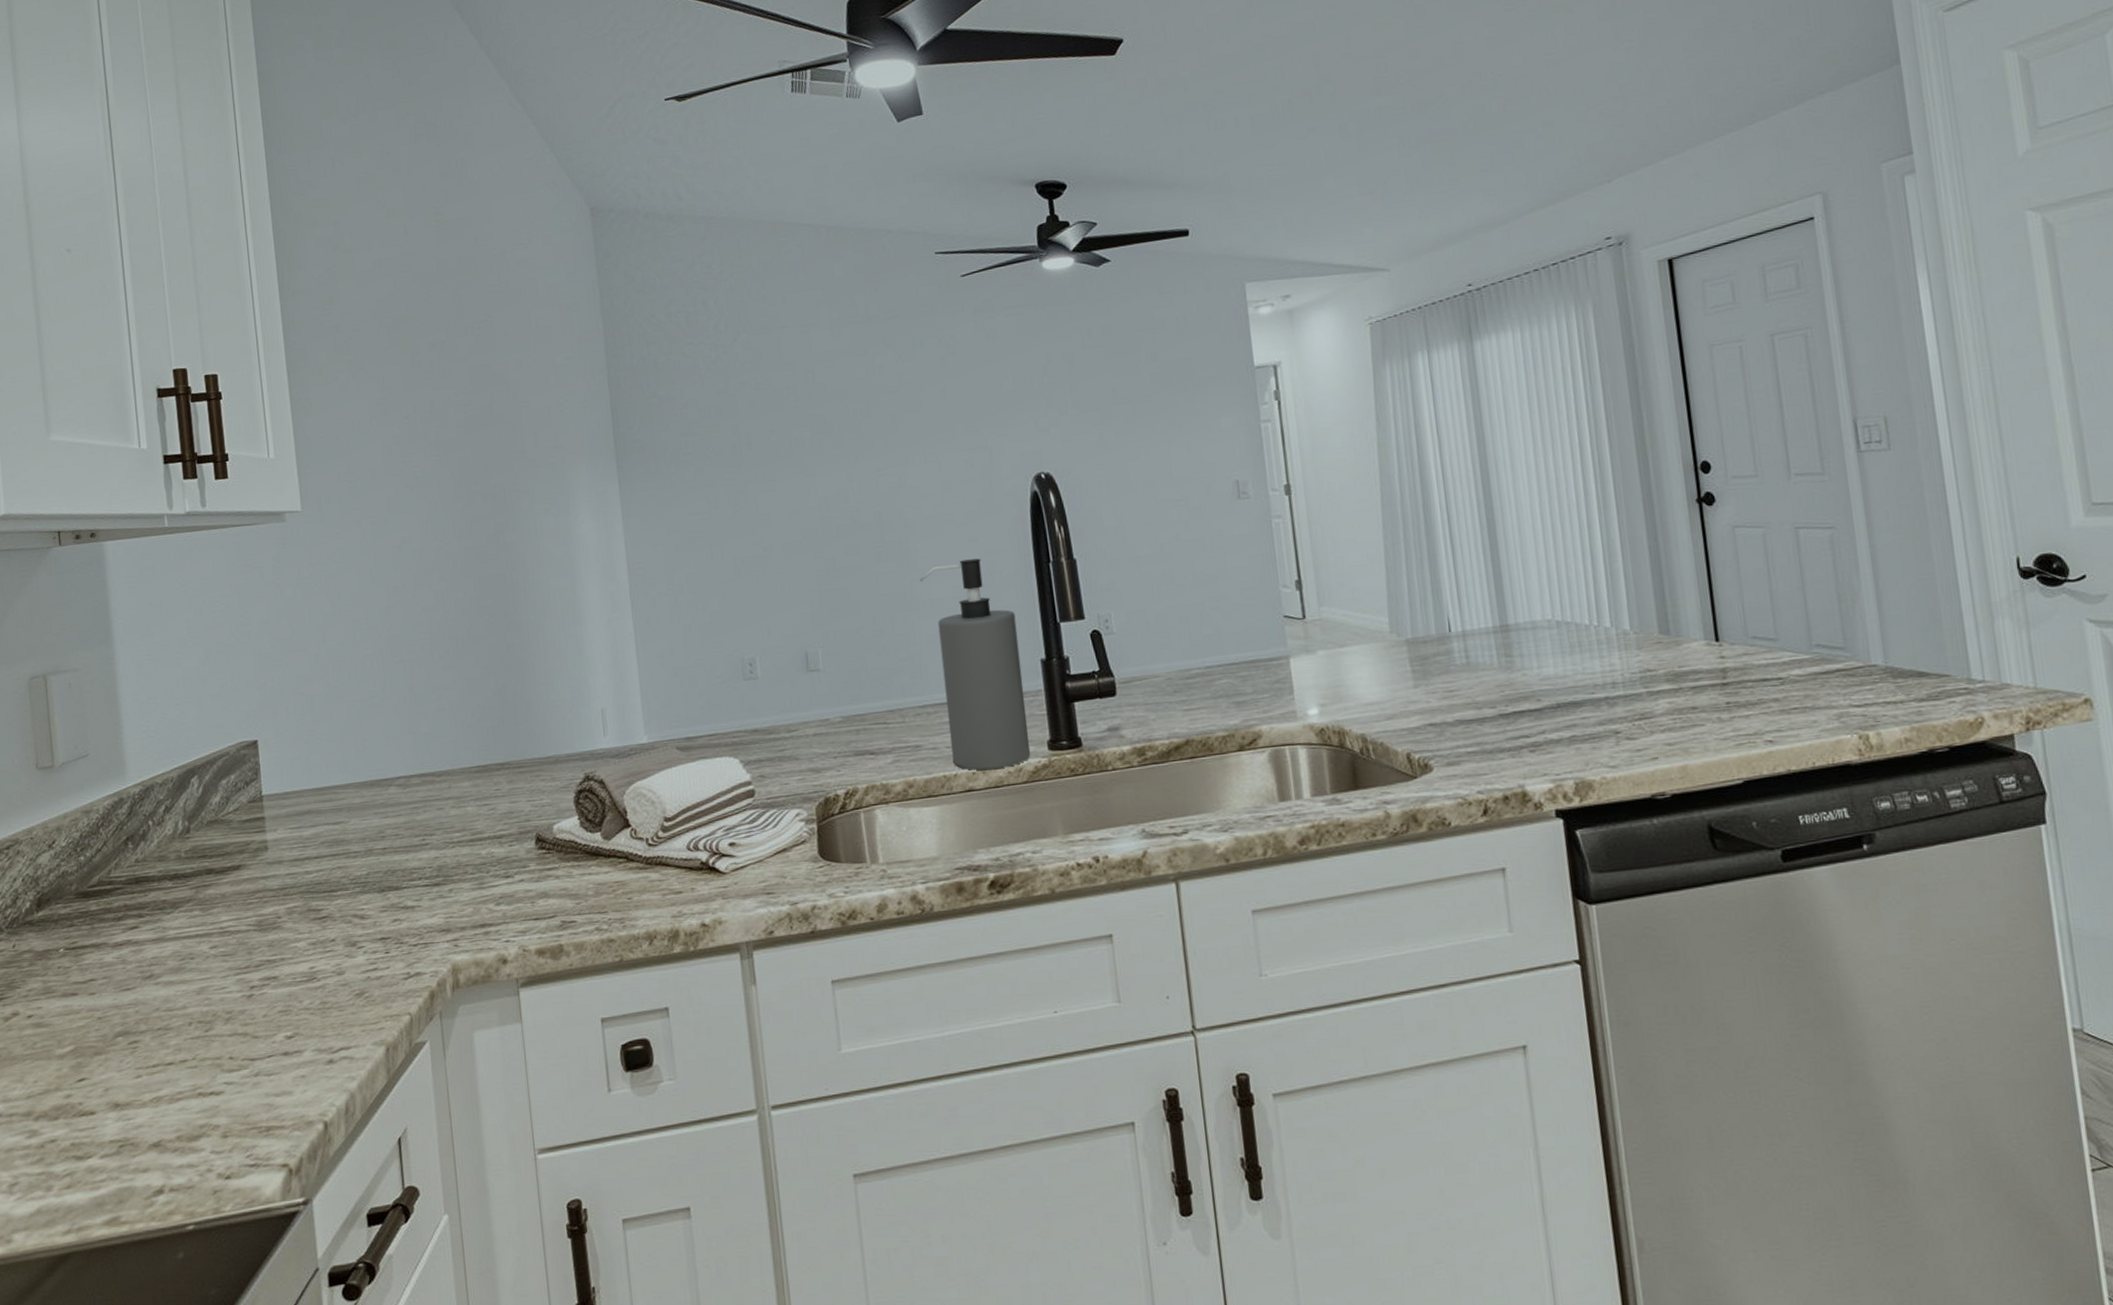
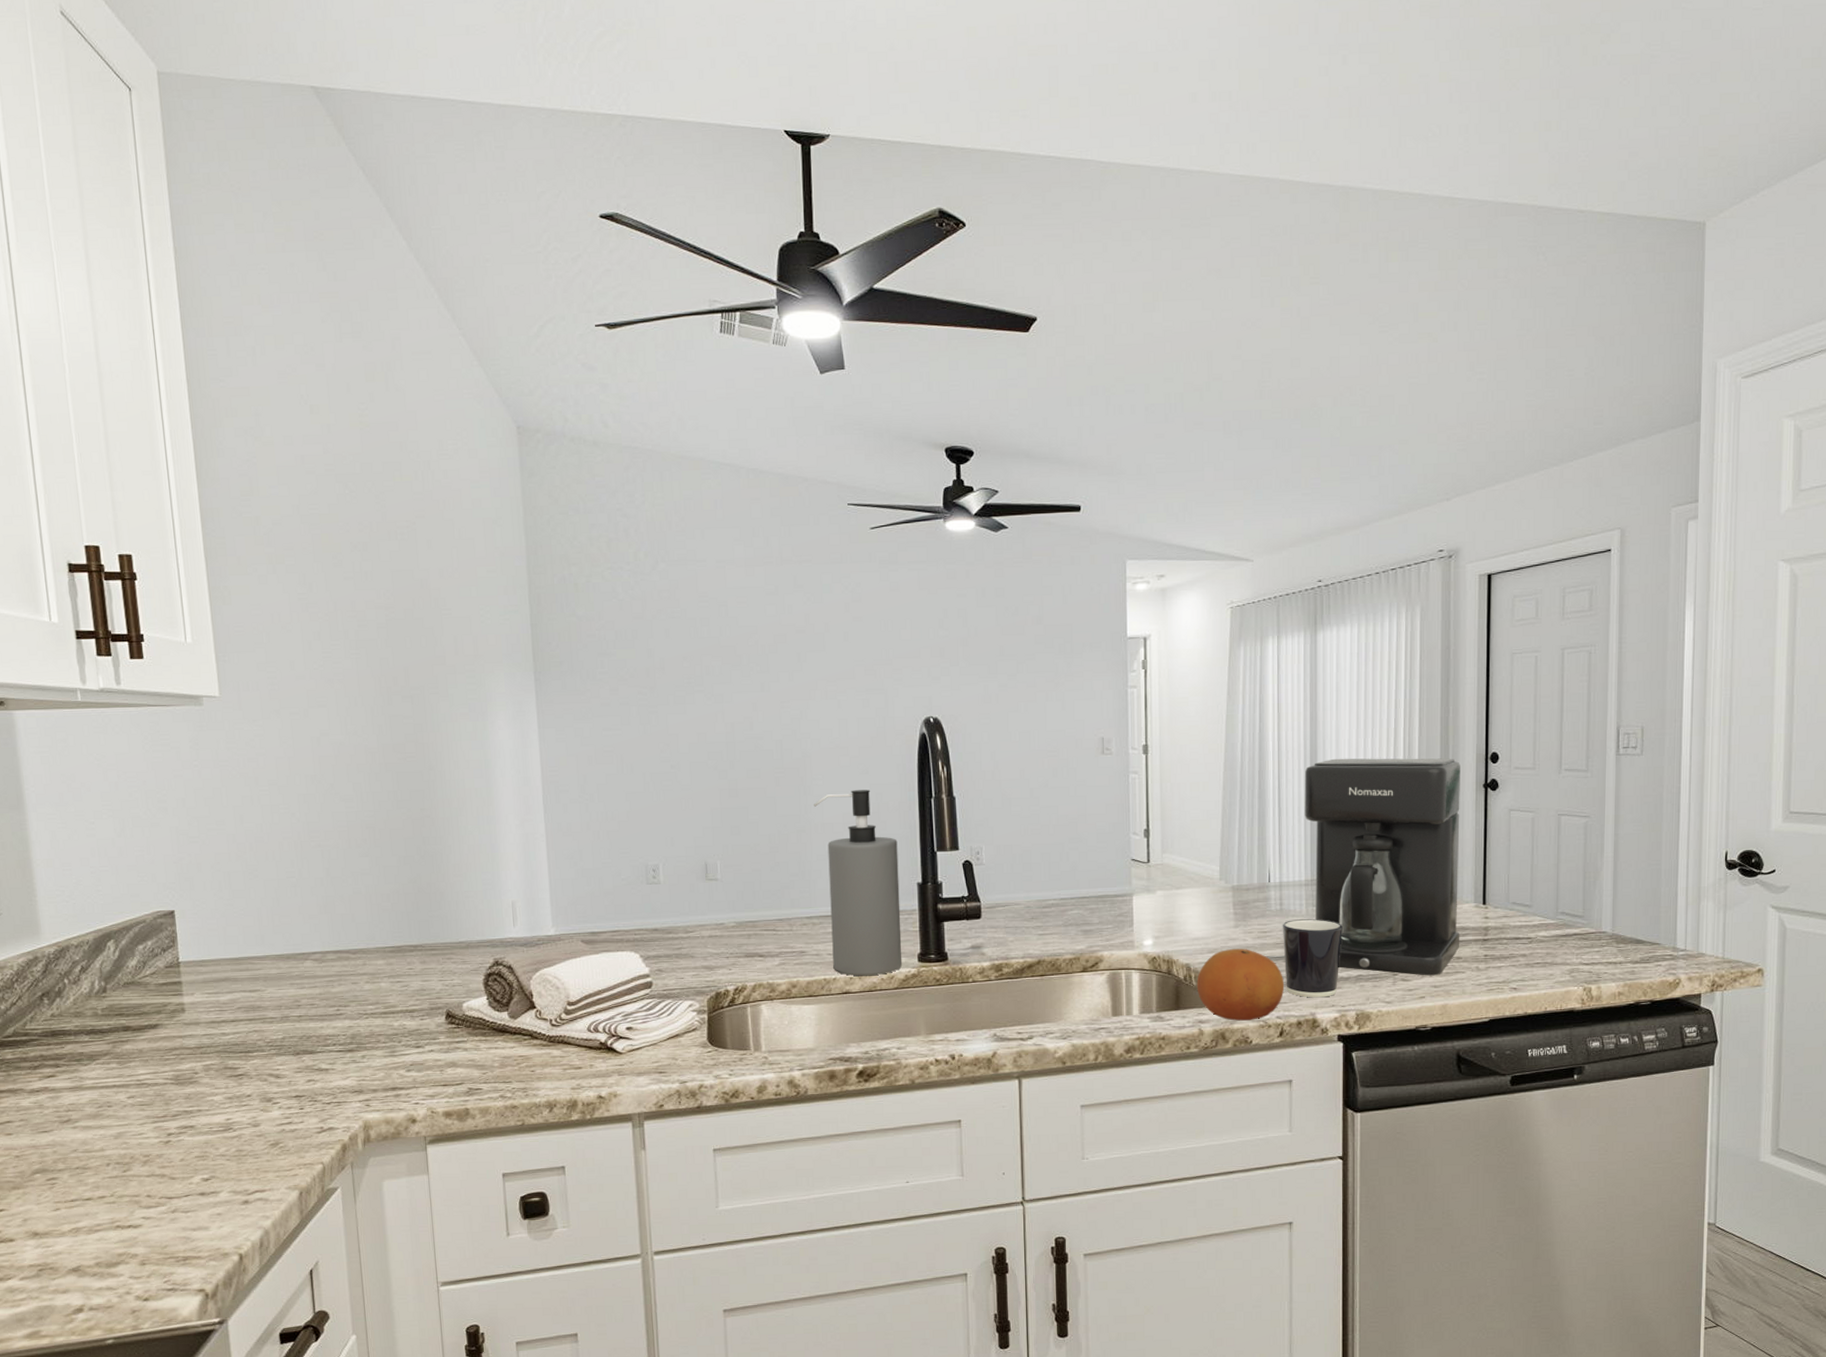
fruit: none [1375,712,1483,800] -> present [1196,948,1285,1021]
mug: none [1471,671,1548,767] -> present [1282,919,1342,998]
coffee maker: none [1477,472,1694,733] -> present [1304,758,1460,976]

